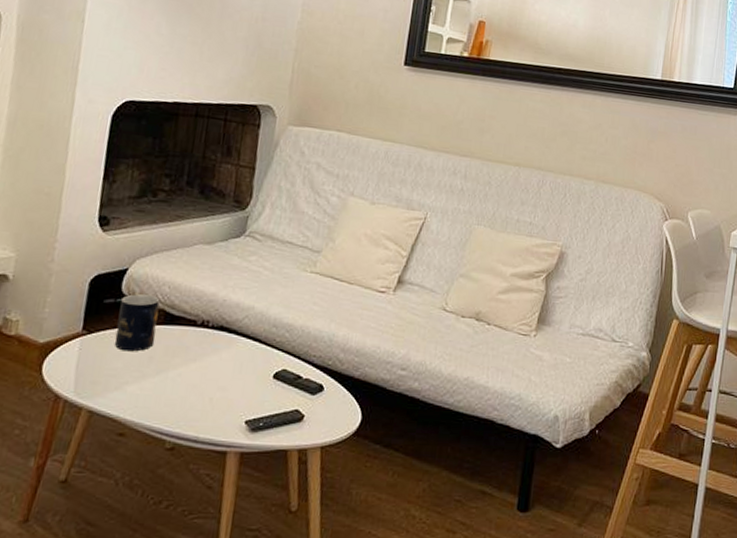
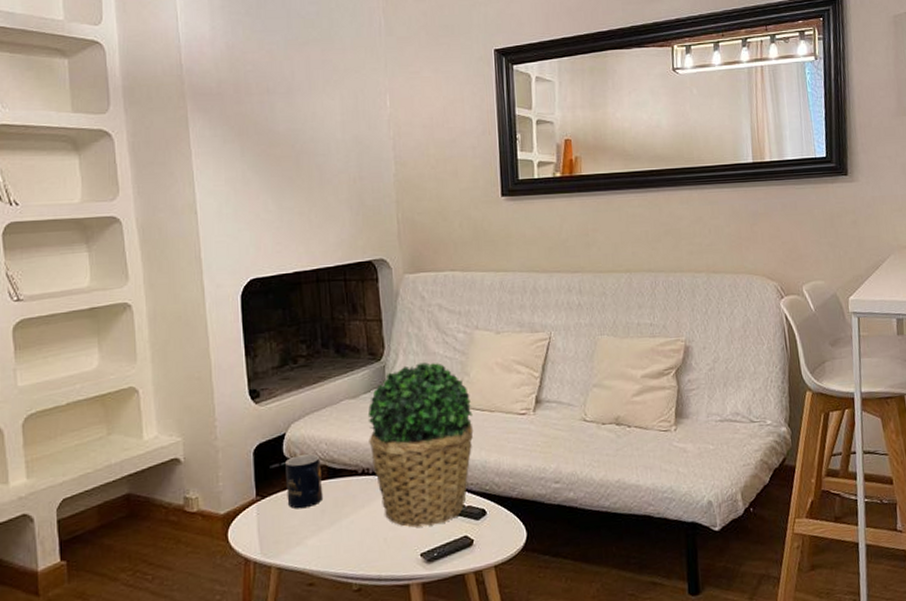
potted plant: none [214,219,332,393] -> present [367,362,474,528]

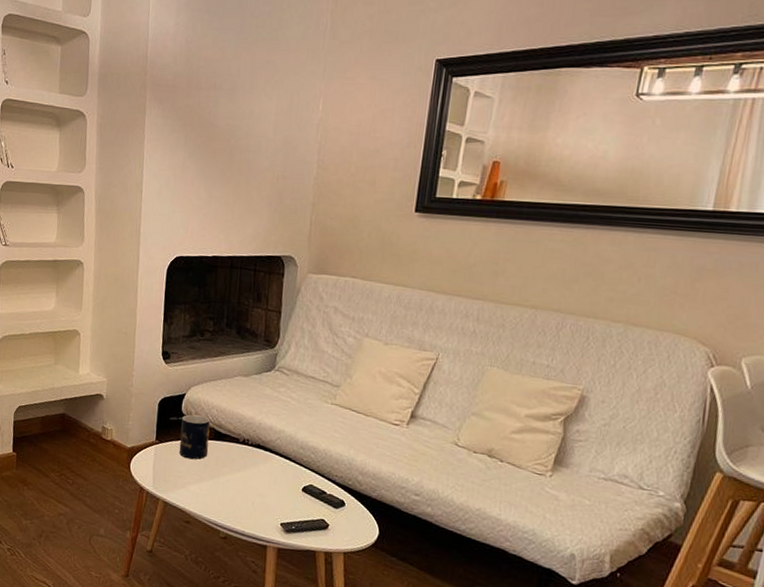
potted plant: present [367,362,474,528] -> none [252,357,350,503]

